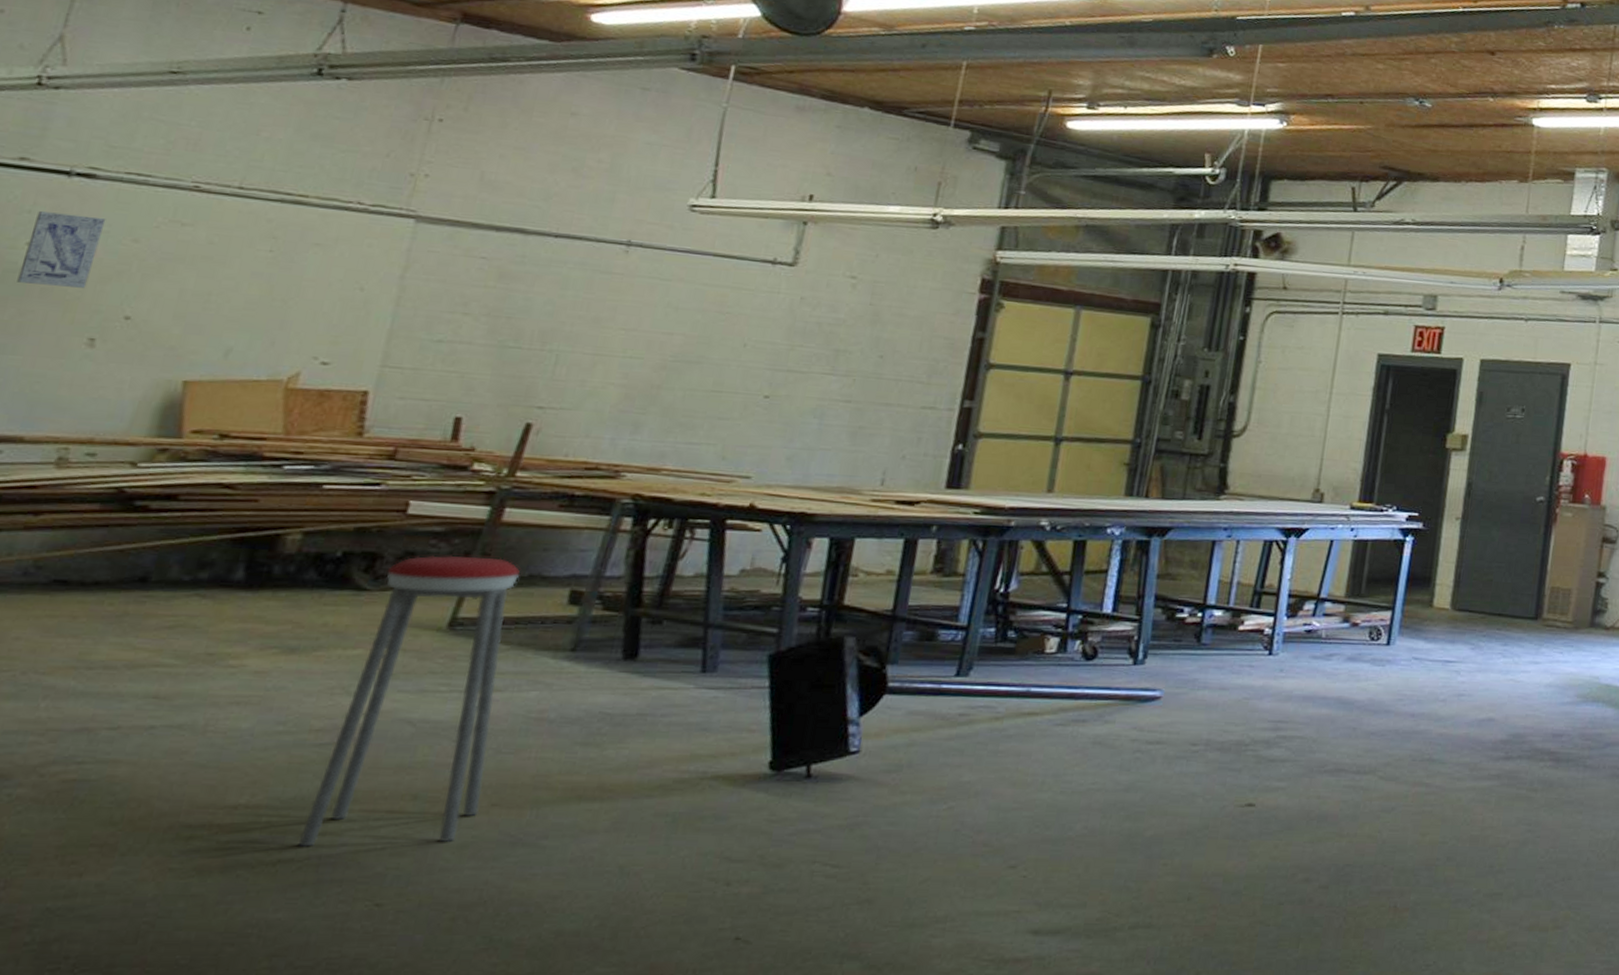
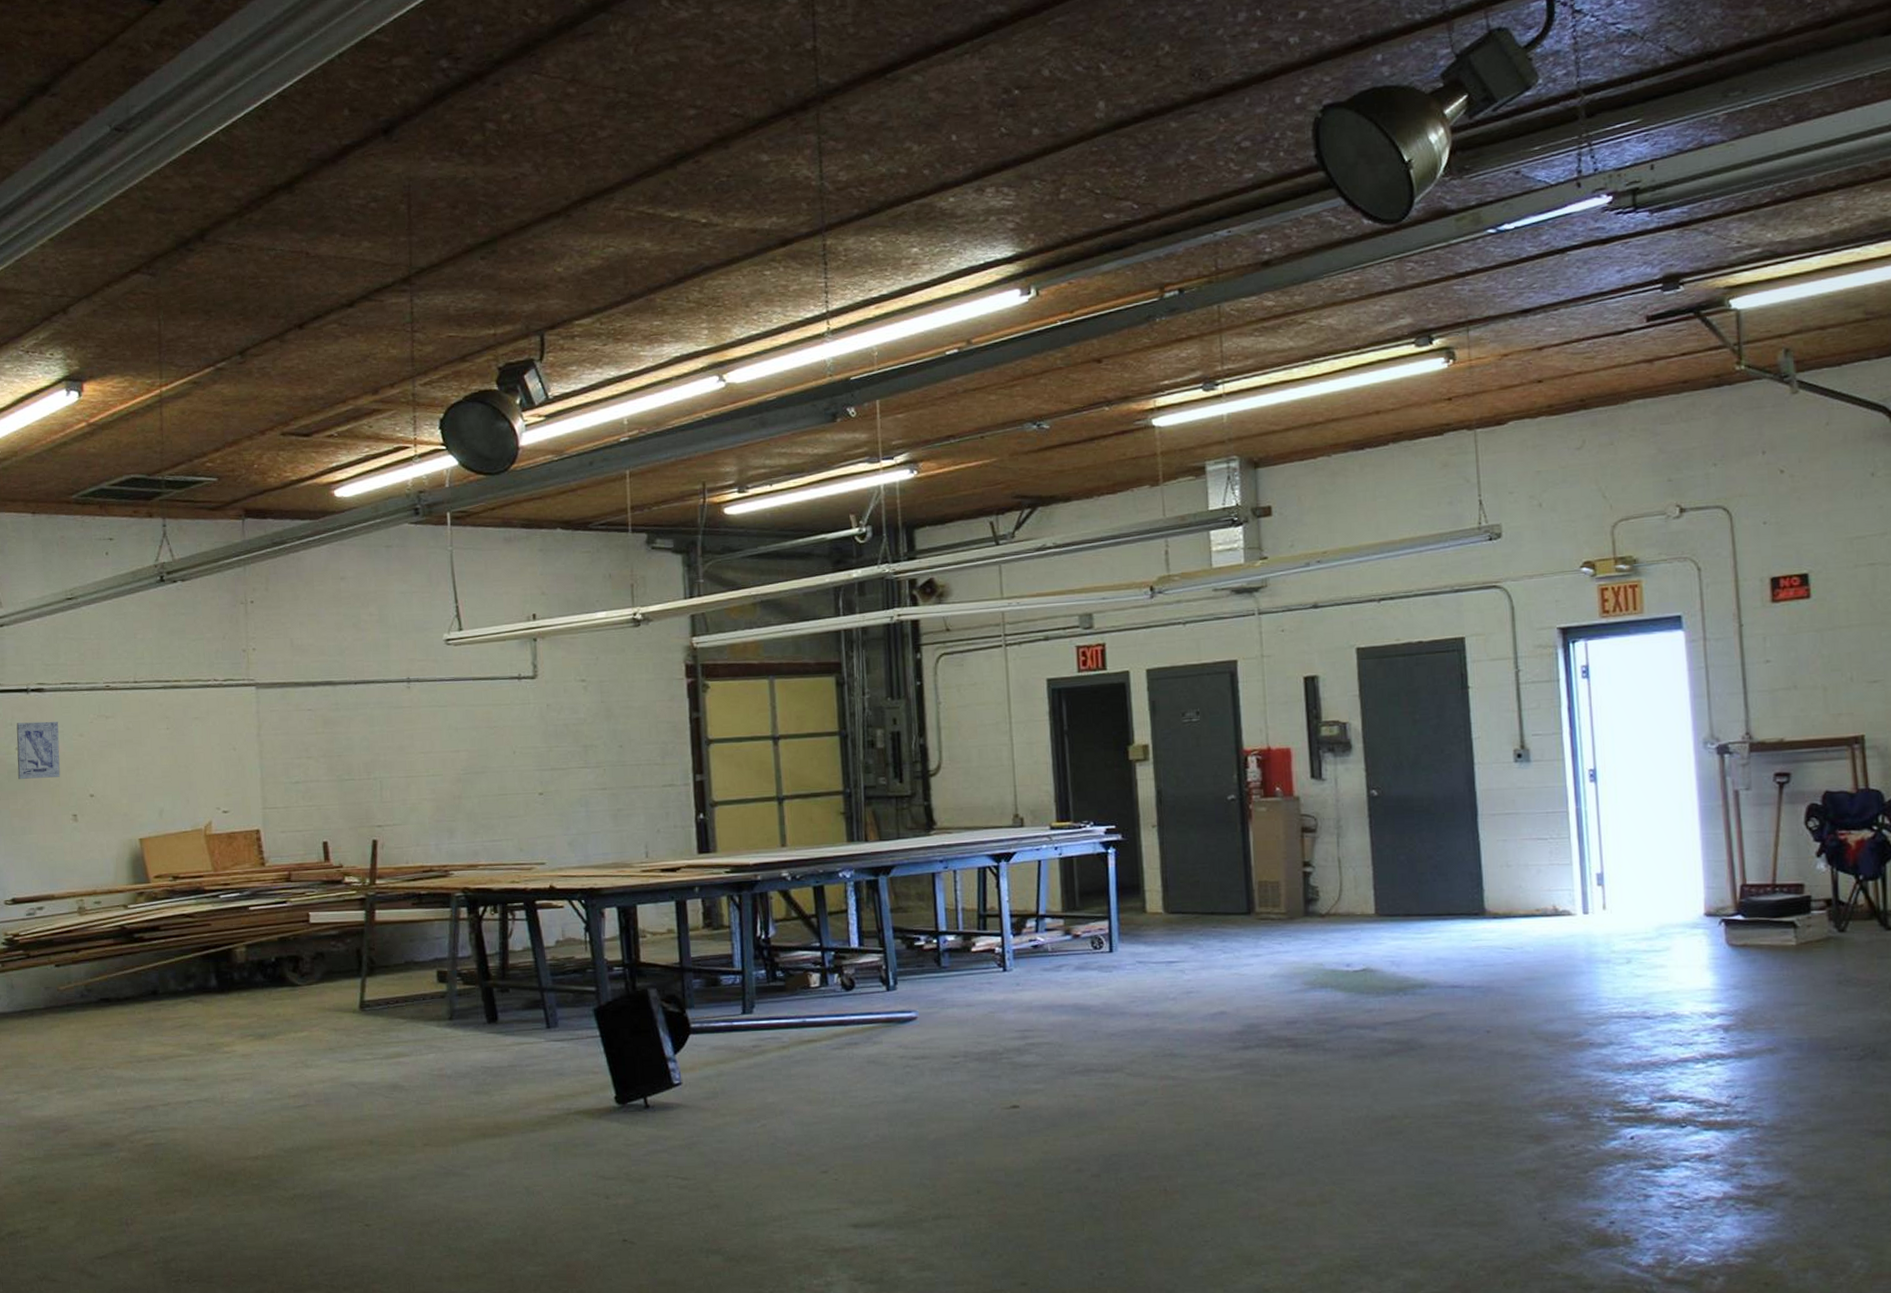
music stool: present [297,555,520,847] -> none [303,950,418,1184]

